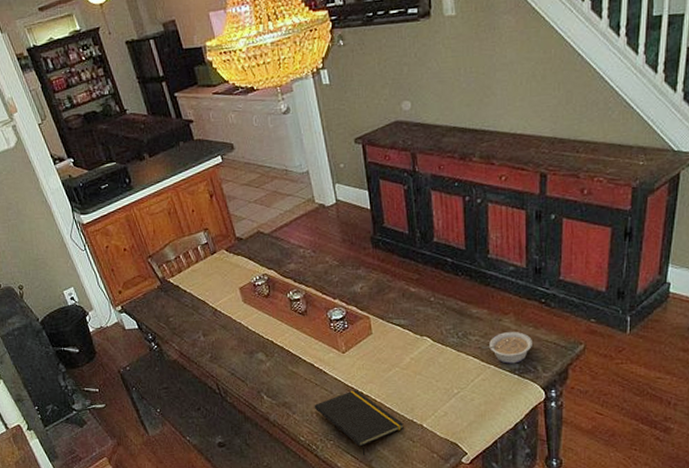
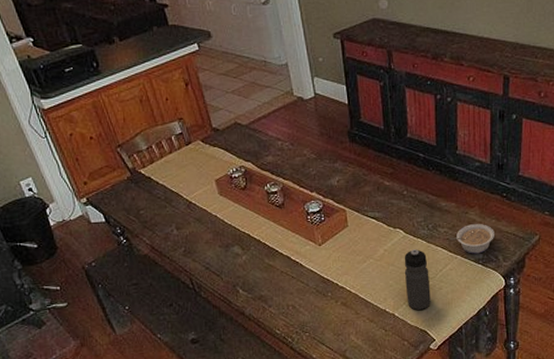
notepad: present [314,390,404,456] -> none [290,282,377,347]
water bottle: none [432,358,462,421] -> present [404,249,431,310]

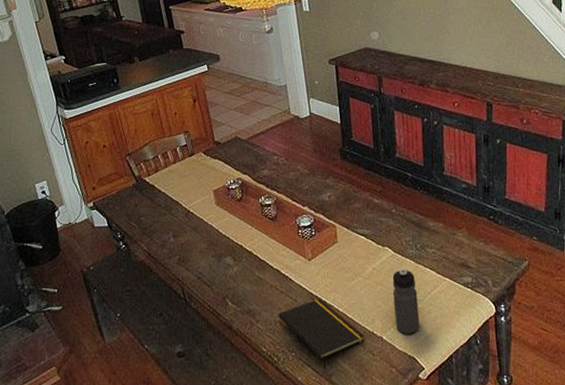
notepad: none [290,282,377,347] -> present [278,299,365,370]
legume: present [449,223,494,254] -> none [438,245,483,277]

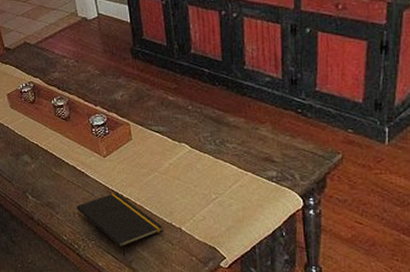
water bottle: present [392,269,419,334] -> none [190,164,220,226]

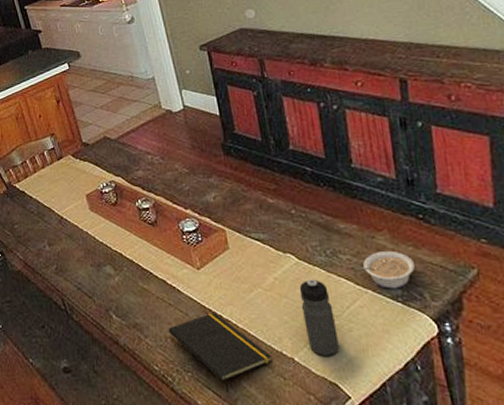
water bottle: none [190,164,220,226] -> present [299,279,339,356]
legume: none [239,139,289,171] -> present [354,250,415,289]

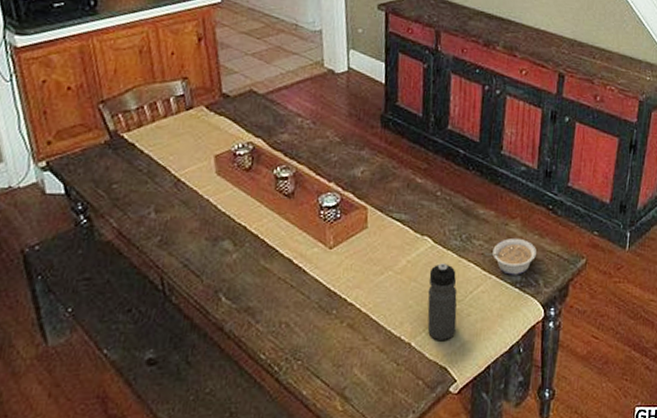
notepad: present [168,313,272,394] -> none [284,296,390,382]

